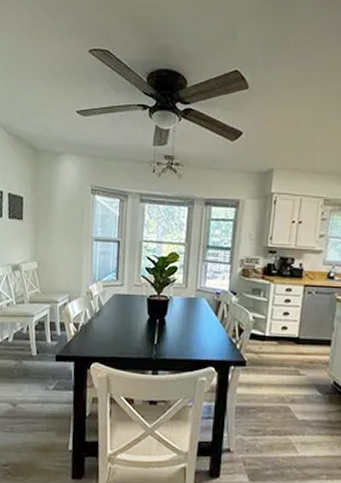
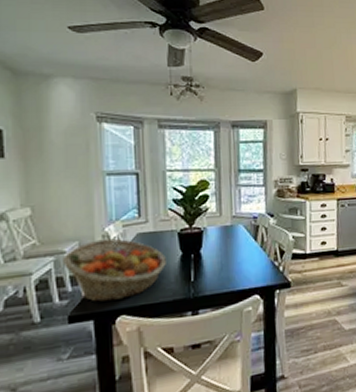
fruit basket: none [56,295,136,349] -> present [63,238,168,302]

